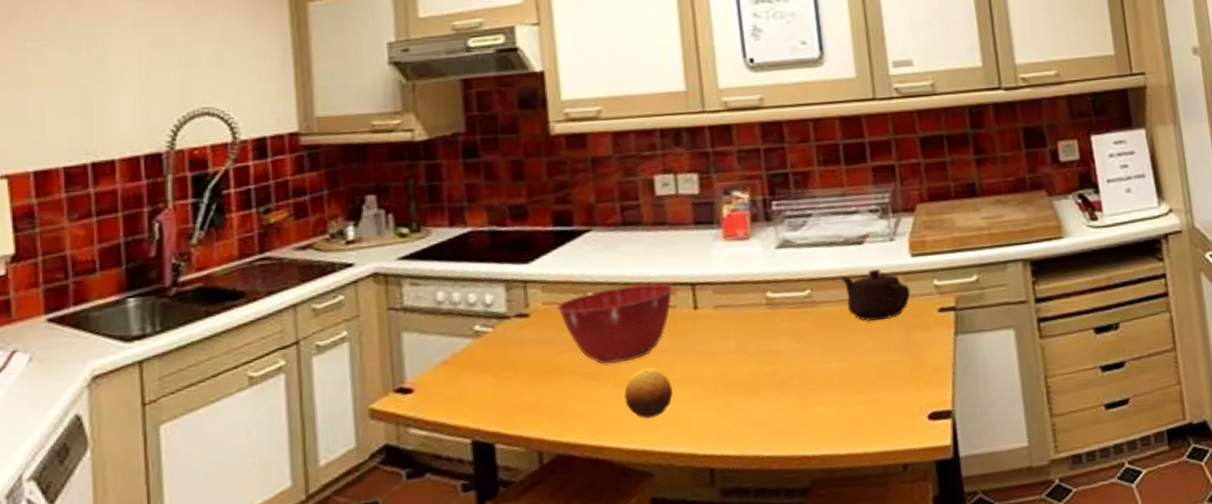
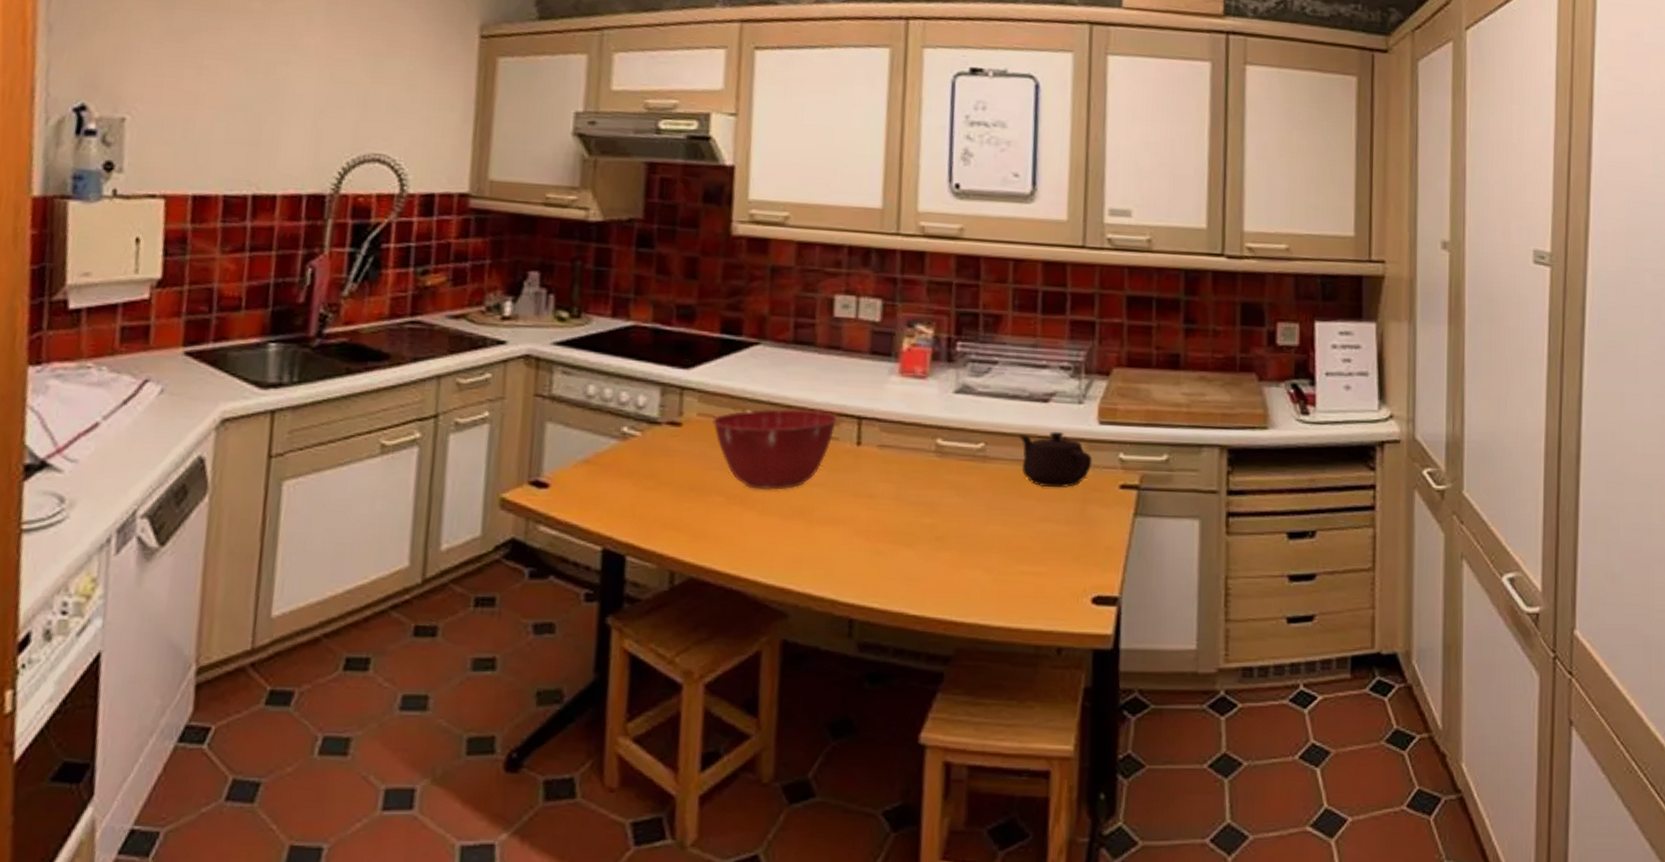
fruit: present [624,369,673,419] -> none [769,502,822,555]

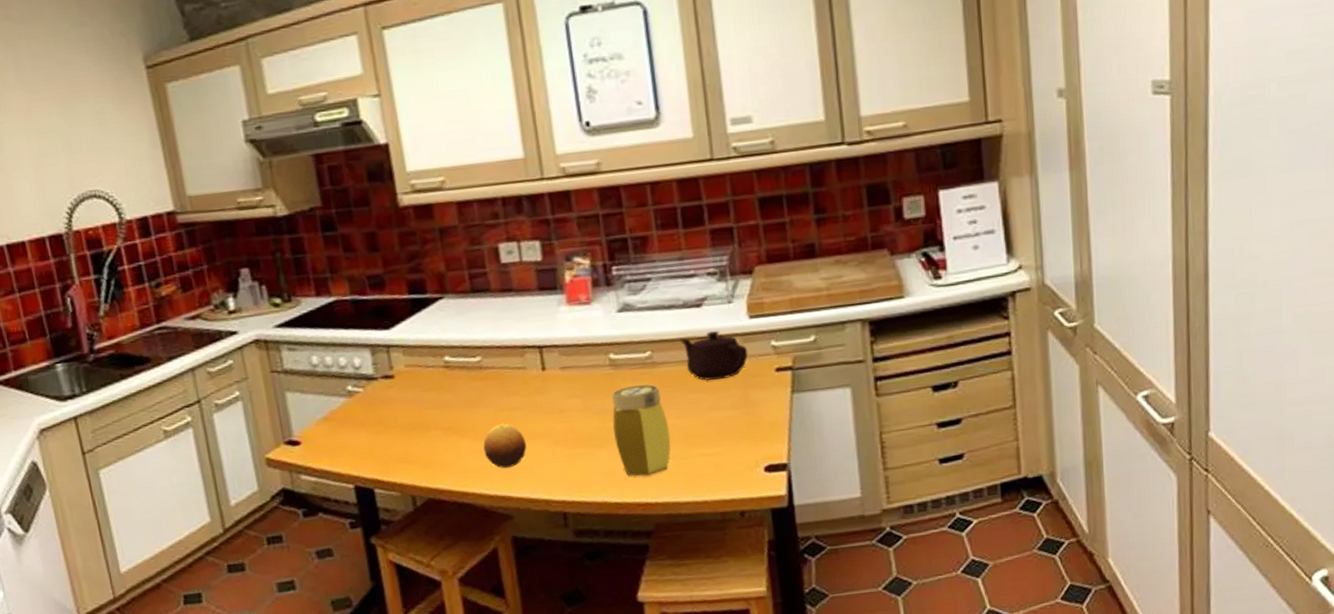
mixing bowl: present [712,408,838,490] -> none [418,346,522,420]
fruit: none [769,502,822,555] -> present [483,425,527,469]
jar: none [926,479,991,589] -> present [612,384,671,477]

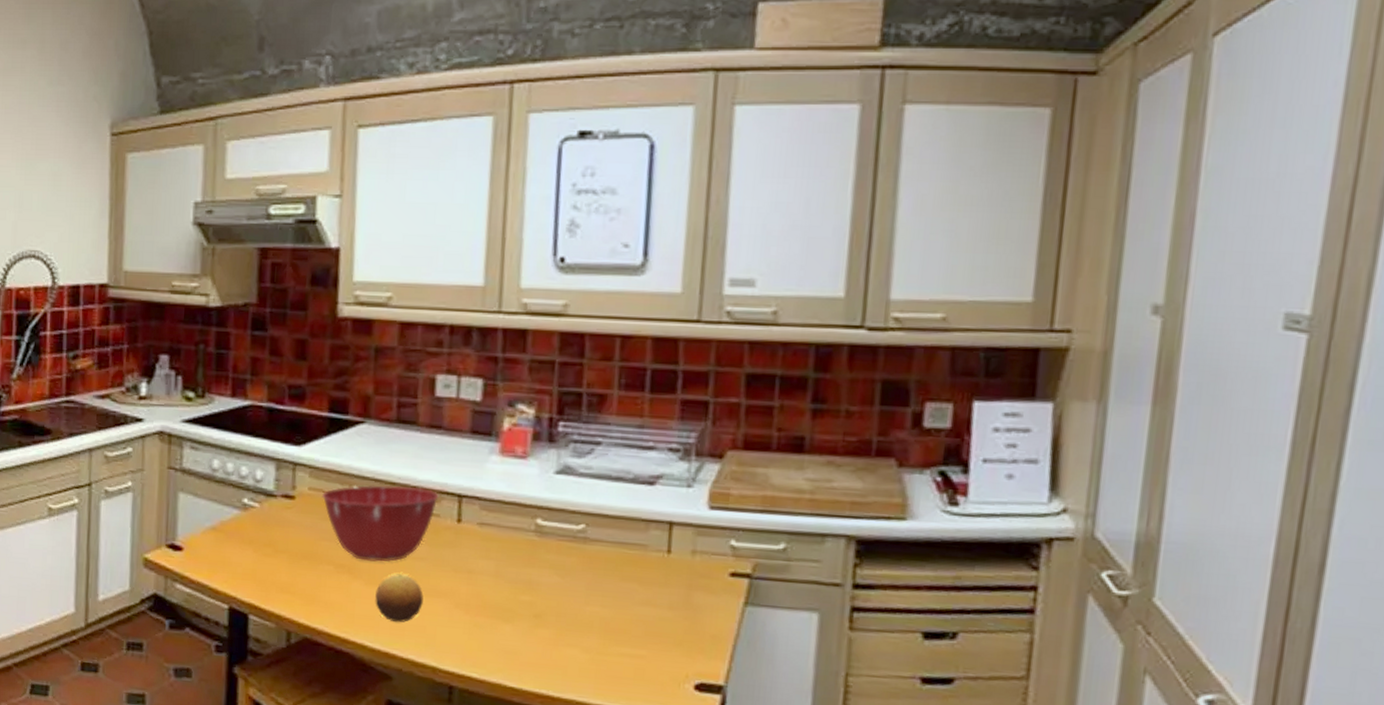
mixing bowl: none [418,346,522,420] -> present [322,485,439,562]
jar: present [612,384,671,477] -> none [524,559,590,666]
teapot: present [679,331,748,381] -> none [621,515,701,573]

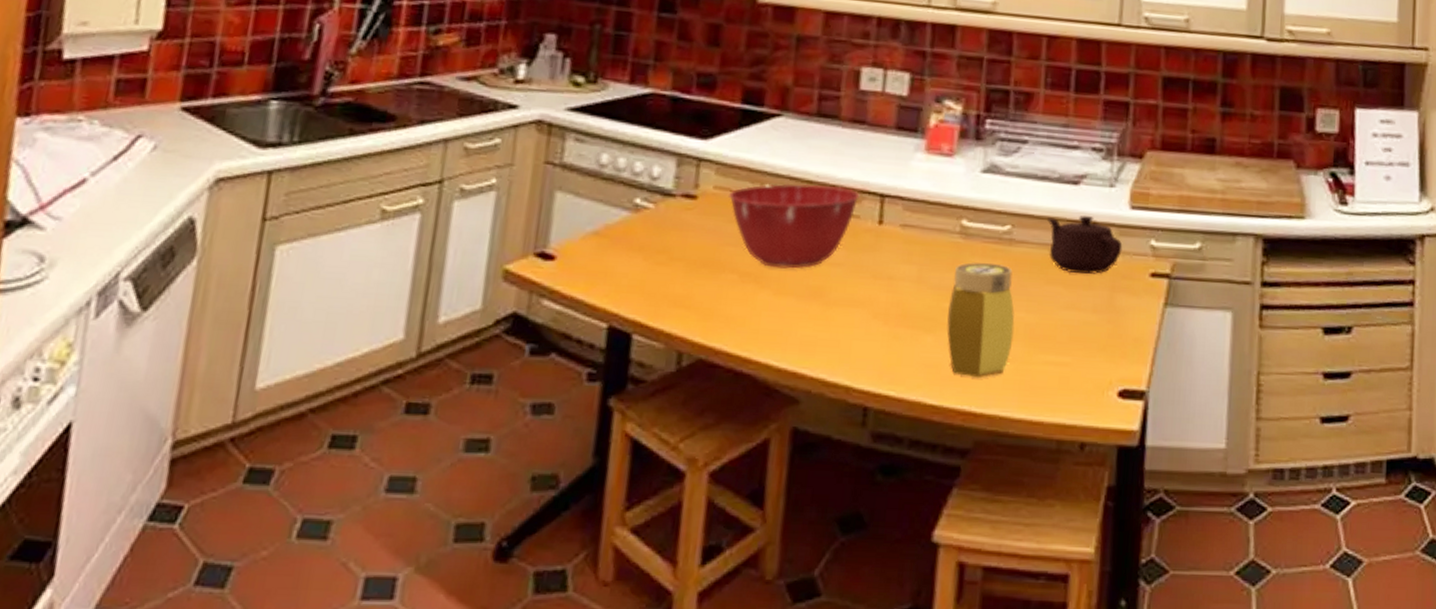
fruit: present [375,574,424,623] -> none [783,282,839,338]
jar: none [524,559,590,666] -> present [946,262,1015,379]
teapot: none [621,515,701,573] -> present [1046,216,1123,275]

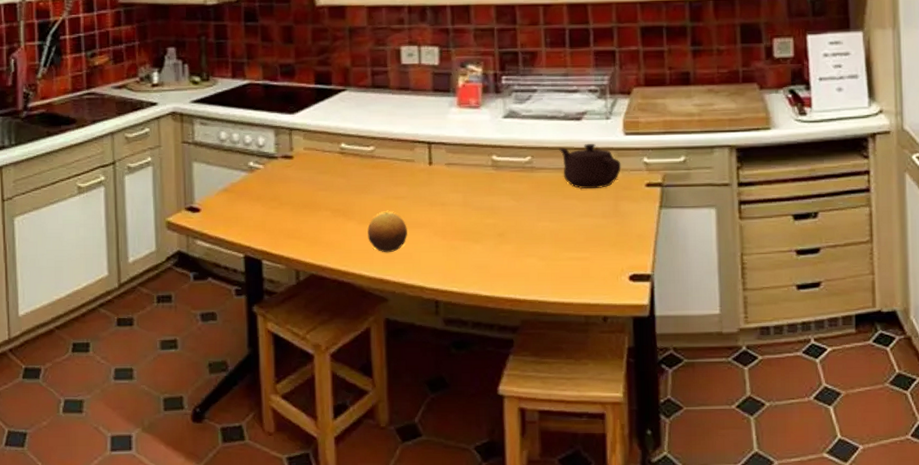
mixing bowl: present [729,183,860,269] -> none [316,139,412,204]
fruit: none [783,282,839,338] -> present [367,212,407,253]
jar: present [946,262,1015,379] -> none [490,186,543,274]

